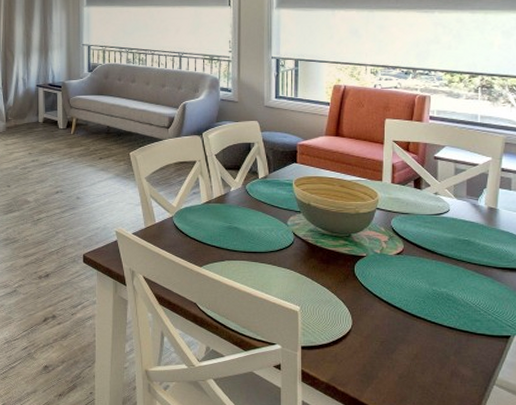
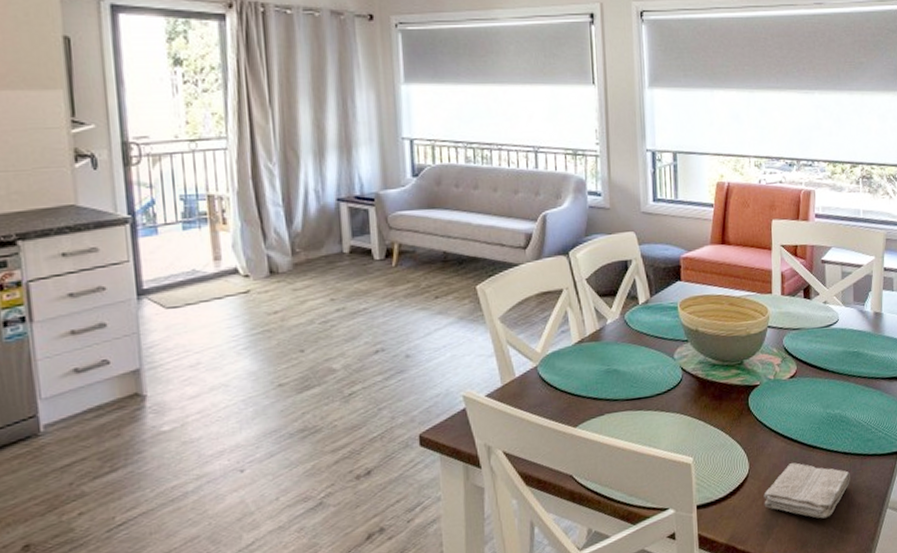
washcloth: none [365,327,455,381] -> present [763,462,850,519]

